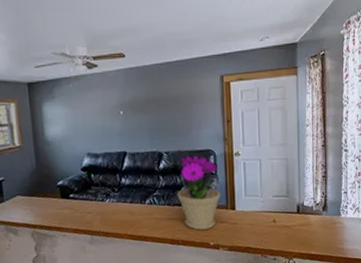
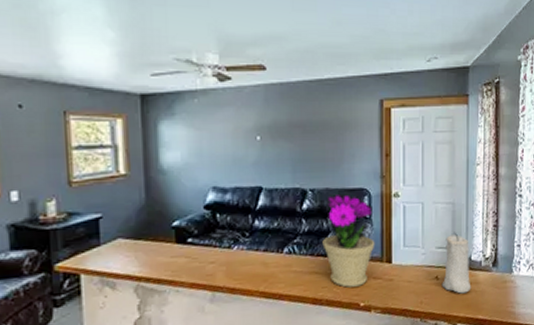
candle: none [278,183,305,234] -> present [442,232,471,294]

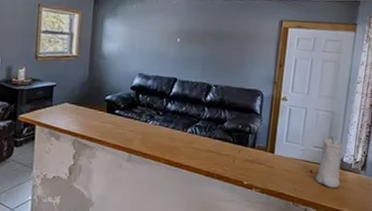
flower pot: present [322,193,375,288] -> none [219,91,264,168]

